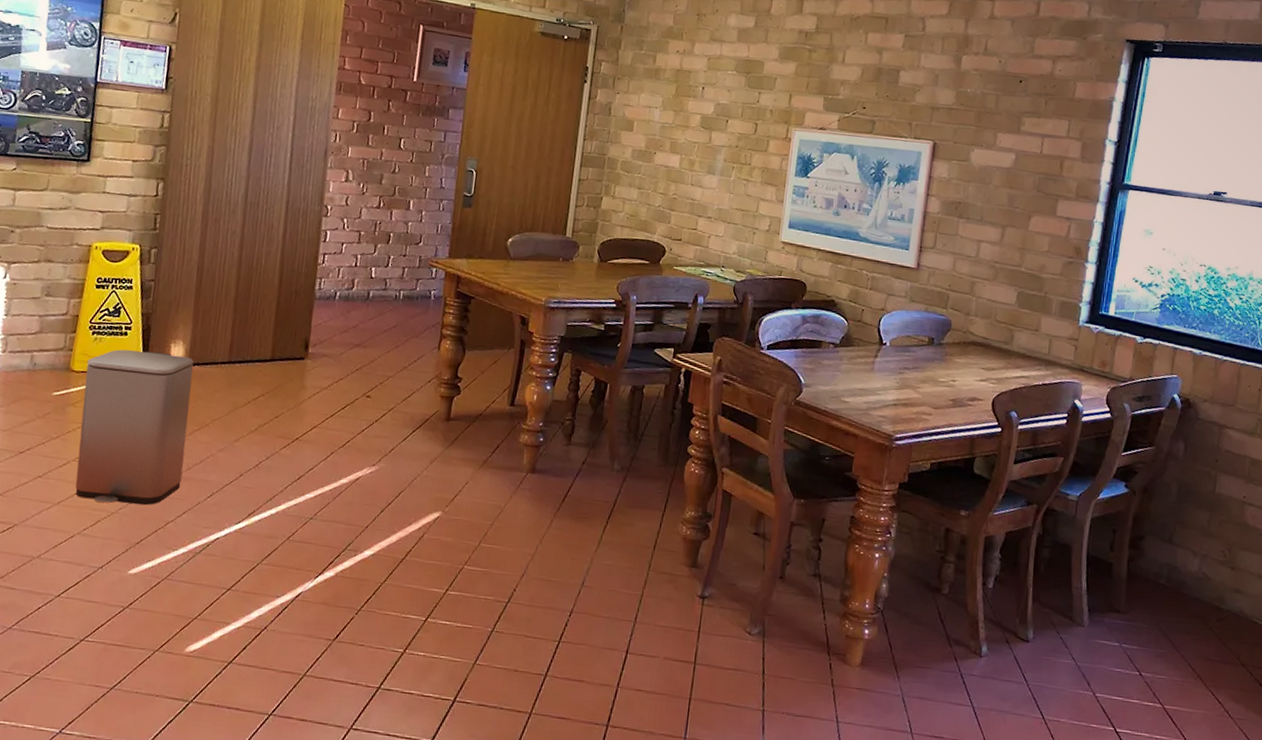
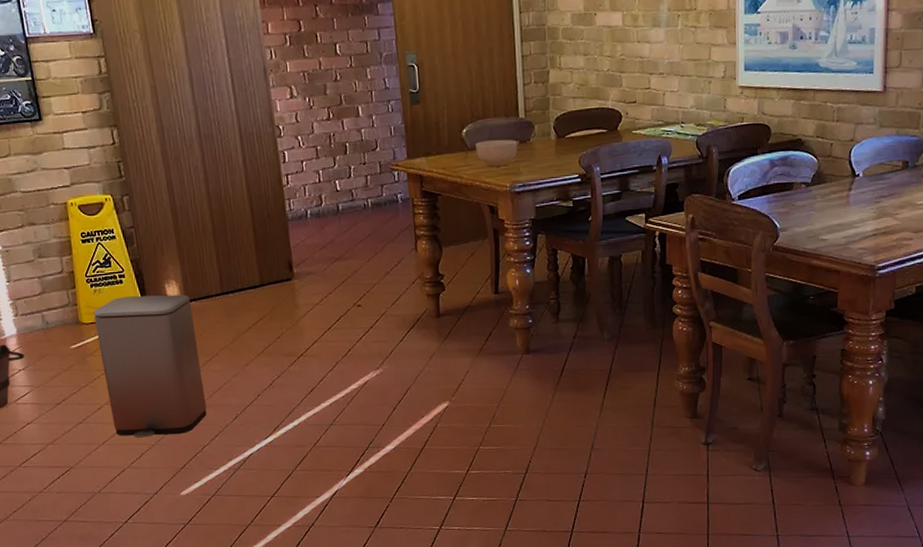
bowl: none [517,252,561,281] -> present [475,139,518,167]

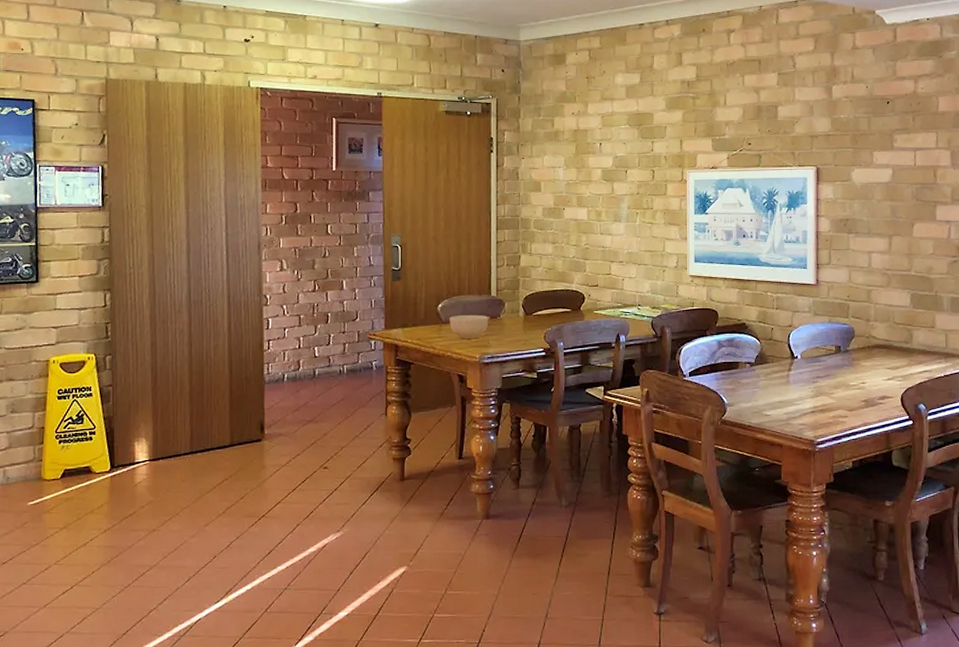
pedal bin: present [93,294,207,438] -> none [57,452,160,601]

